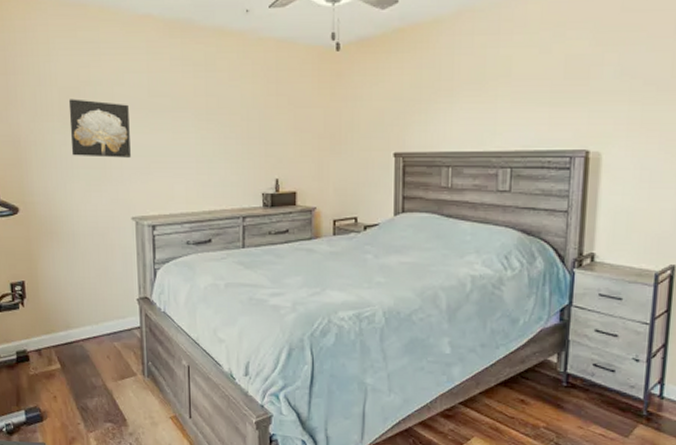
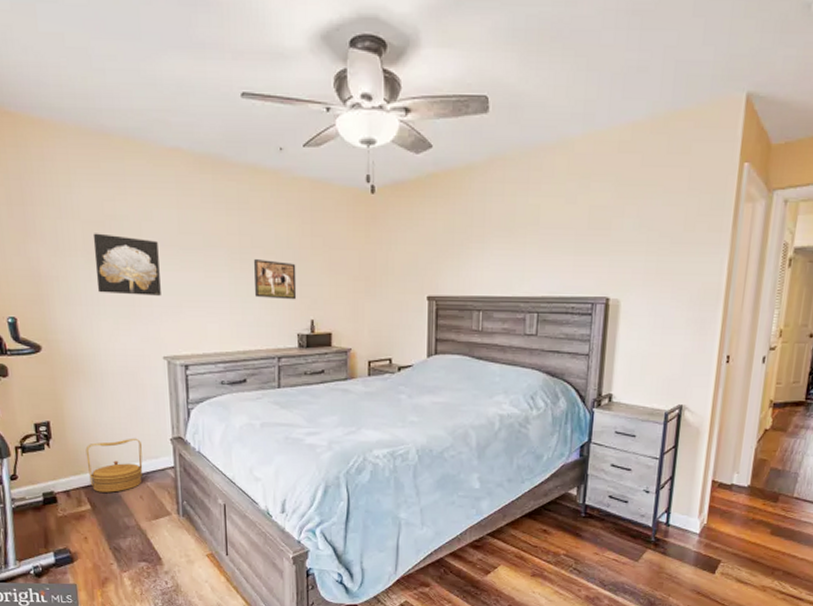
basket: none [57,297,111,352] -> present [85,438,143,493]
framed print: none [220,120,262,159] -> present [254,259,297,300]

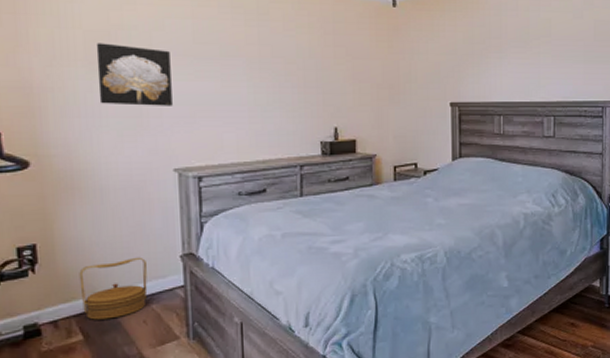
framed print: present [254,259,297,300] -> none [275,69,320,108]

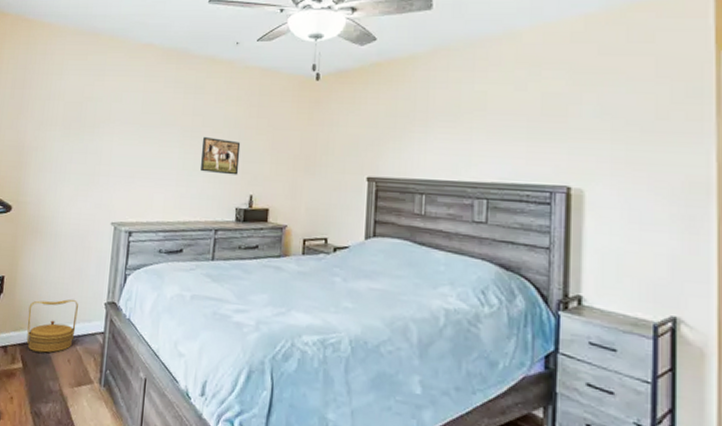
wall art: present [96,43,173,106] -> none [66,112,123,167]
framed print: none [275,69,320,108] -> present [201,137,241,175]

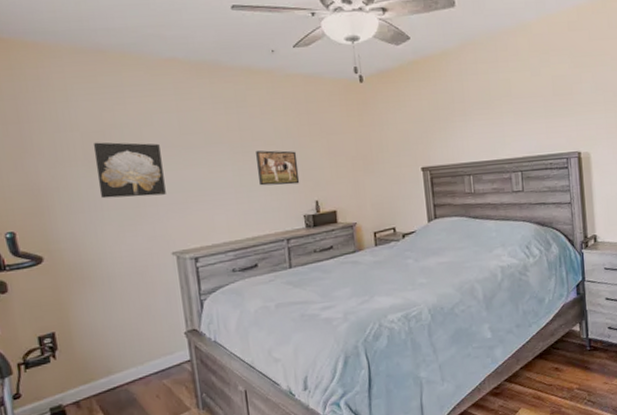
basket: present [26,299,78,353] -> none [95,336,158,398]
wall art: none [66,112,123,167] -> present [93,142,166,199]

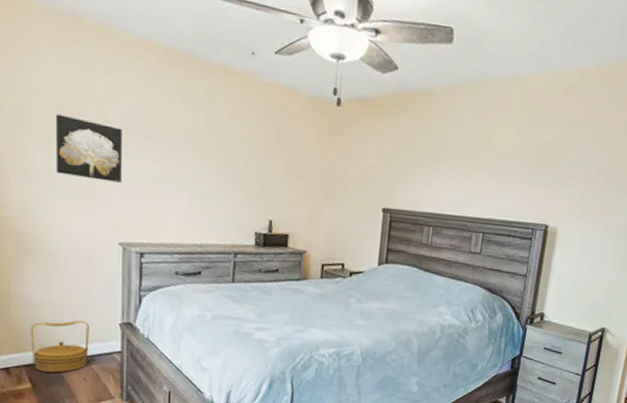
basket: none [95,336,158,398] -> present [30,320,89,373]
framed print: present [256,150,300,186] -> none [217,157,259,199]

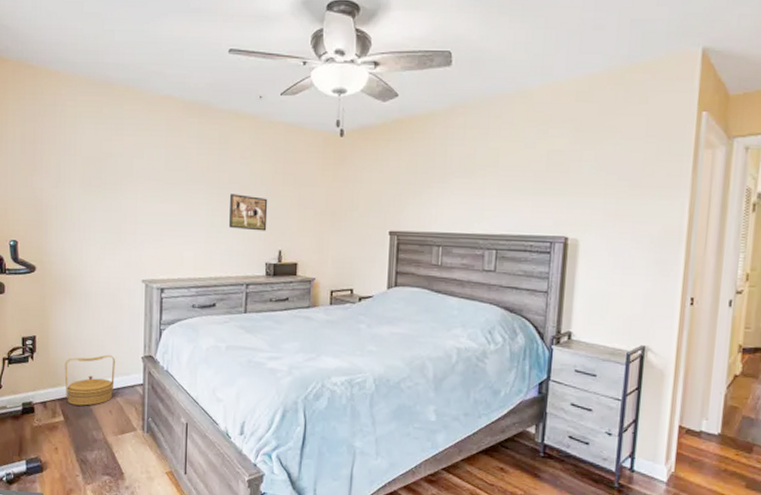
wall art: present [55,114,122,183] -> none [89,168,146,225]
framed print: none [217,157,259,199] -> present [229,194,268,231]

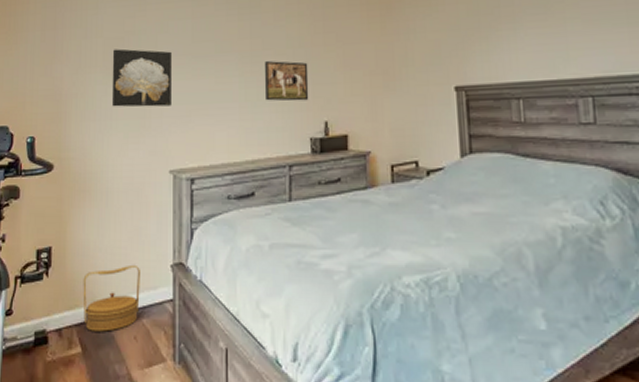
wall art: none [89,168,146,225] -> present [111,48,172,107]

